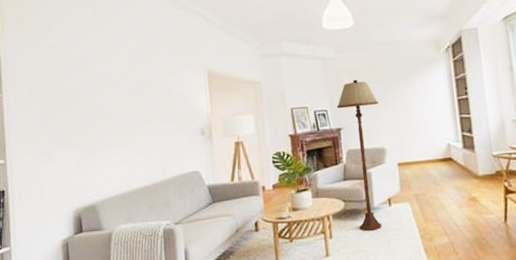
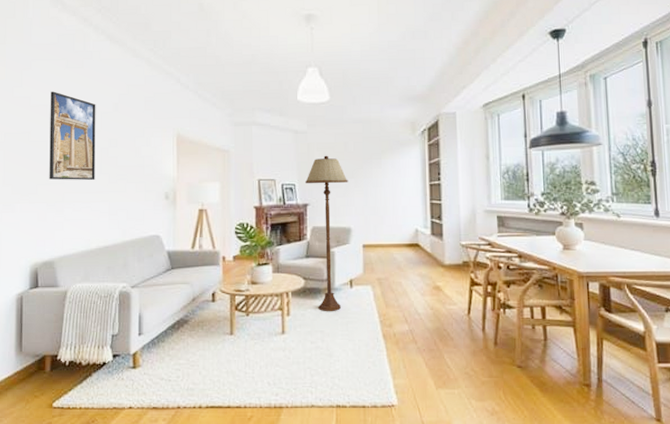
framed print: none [79,38,131,125] -> present [49,91,96,181]

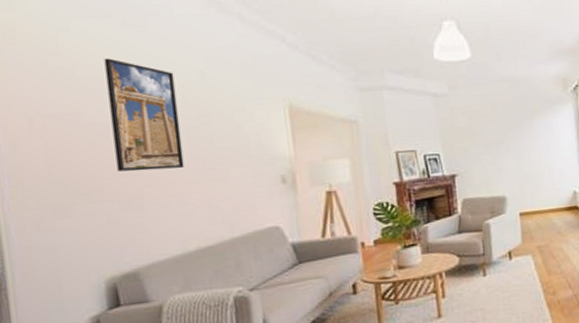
floor lamp: present [304,155,348,312] -> none [450,119,501,289]

